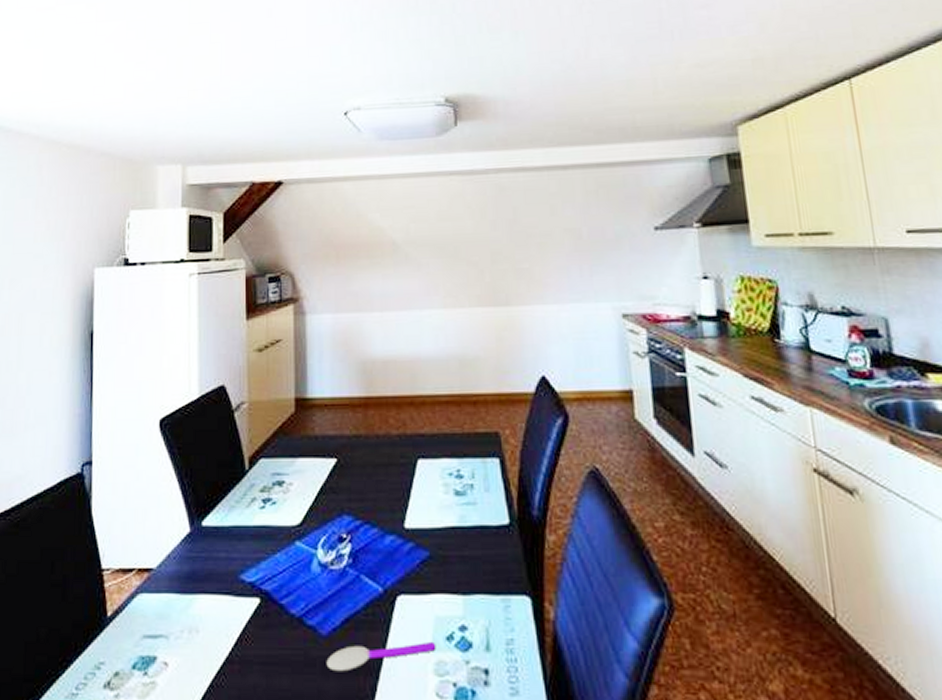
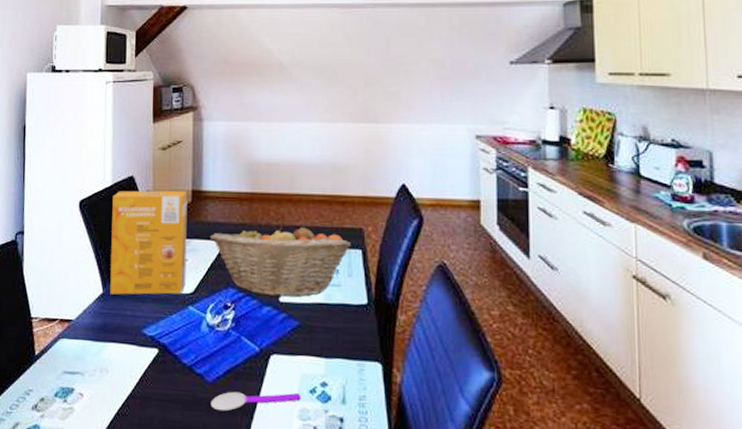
box: none [199,399,291,533] -> present [110,190,188,295]
fruit basket: none [318,431,486,524] -> present [210,222,351,298]

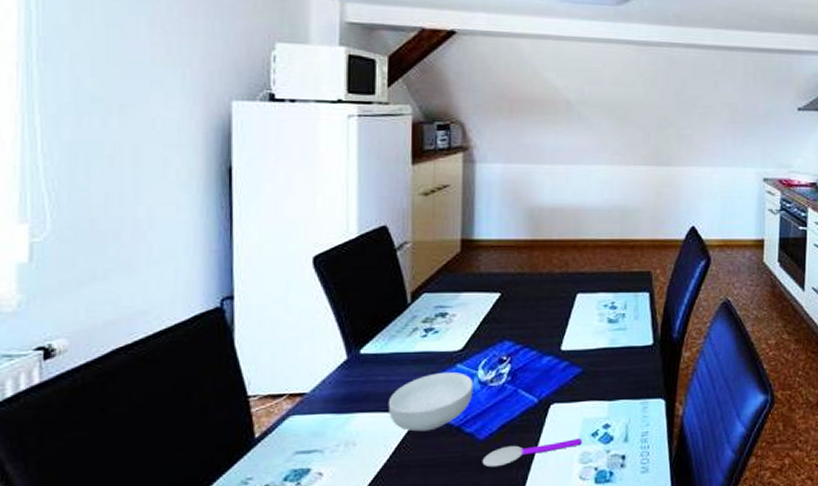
box: present [110,190,188,295] -> none [357,240,456,360]
cereal bowl: none [133,312,203,367] -> present [388,371,474,432]
fruit basket: present [210,222,351,298] -> none [482,270,638,347]

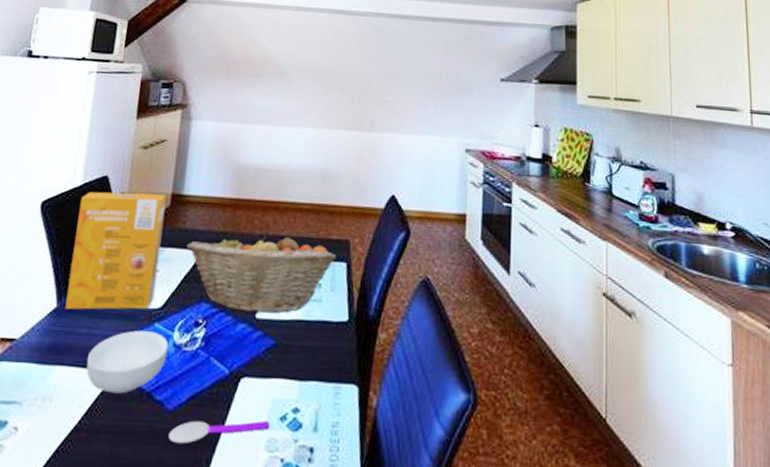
box: none [357,240,456,360] -> present [65,192,167,310]
fruit basket: none [482,270,638,347] -> present [186,232,336,314]

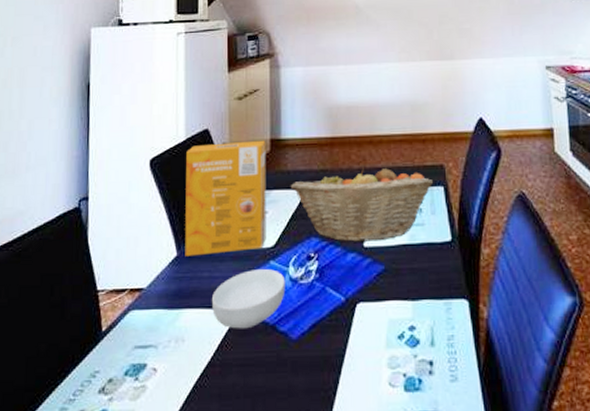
spoon: present [168,420,270,444] -> none [296,340,390,369]

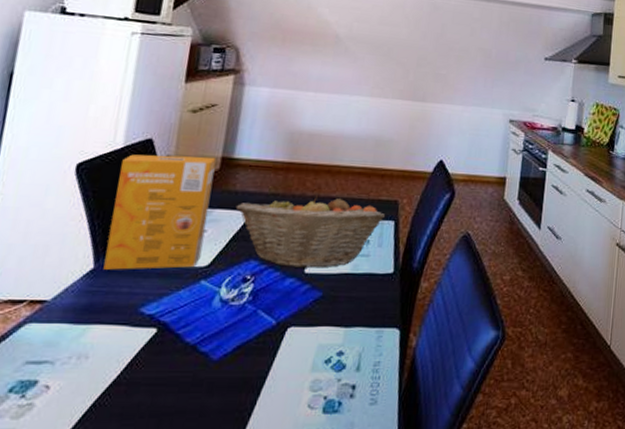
cereal bowl: present [211,268,286,329] -> none [126,287,215,348]

